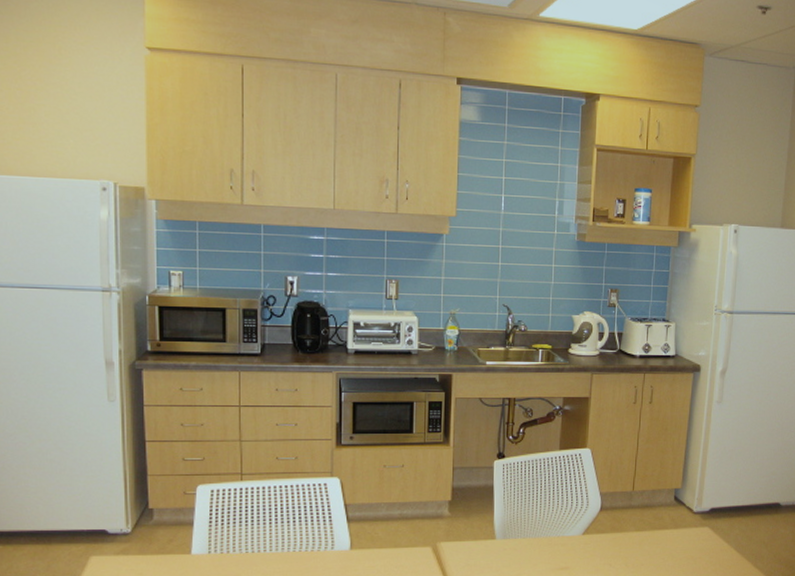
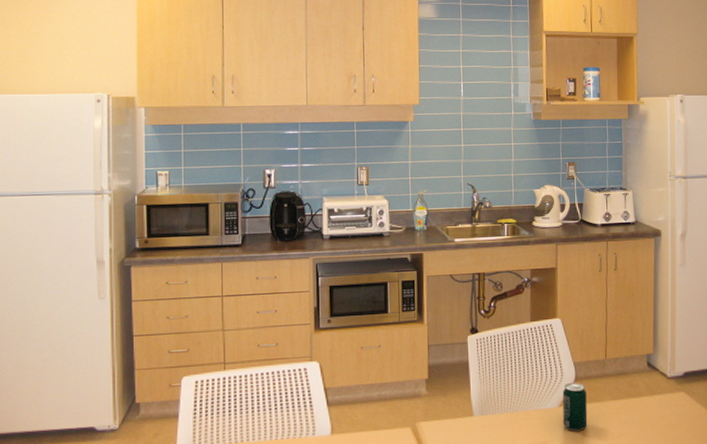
beverage can: none [585,513,611,559] -> present [562,383,588,431]

